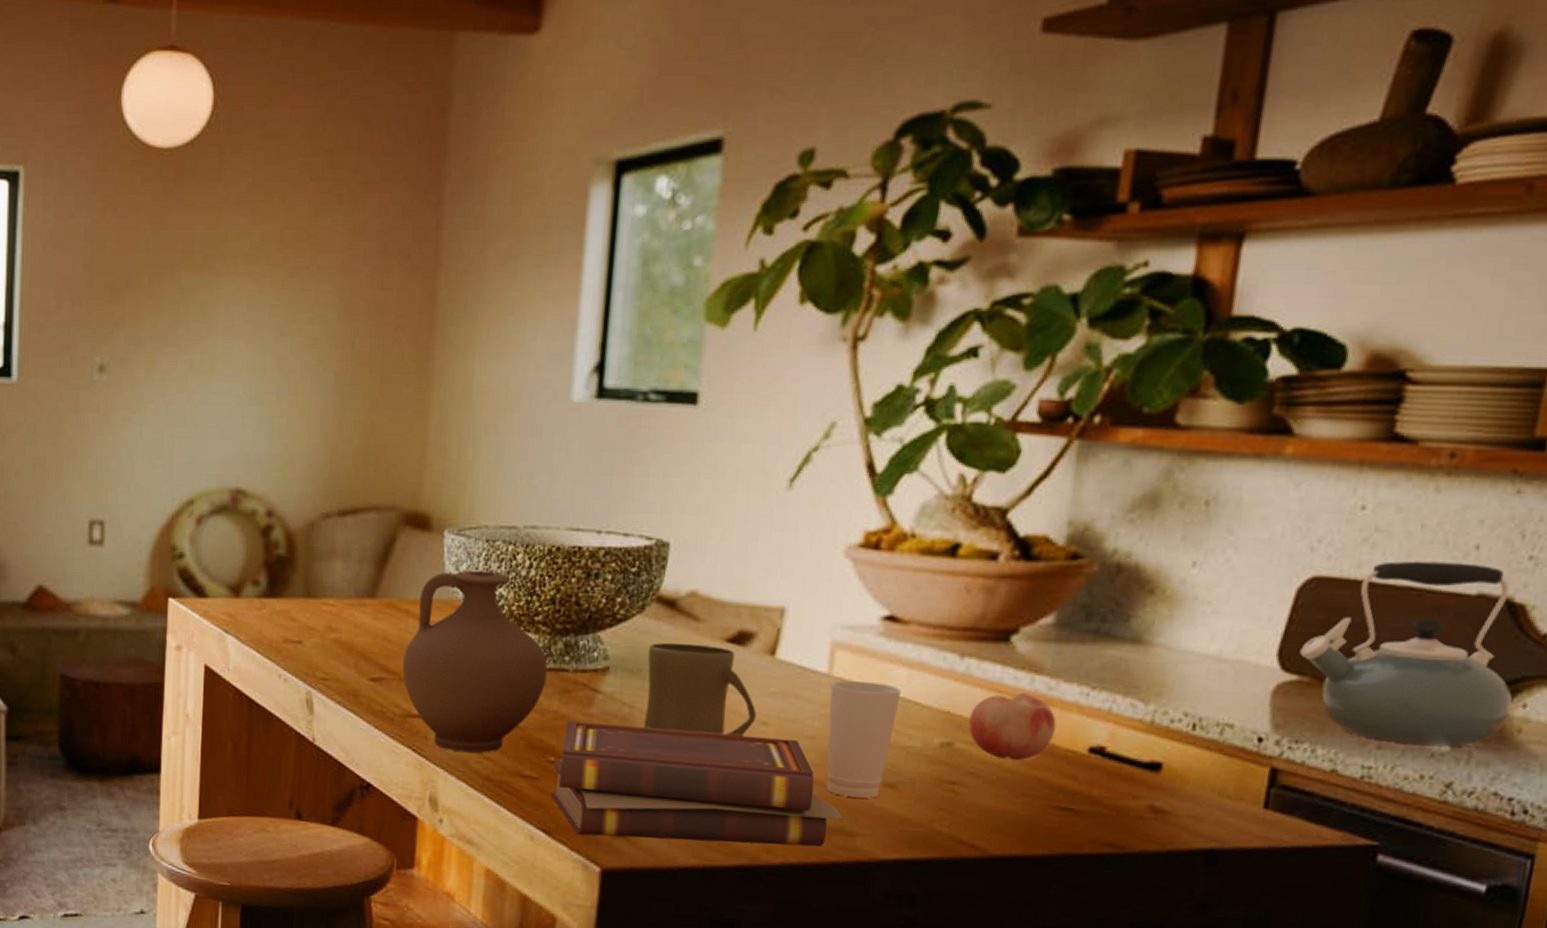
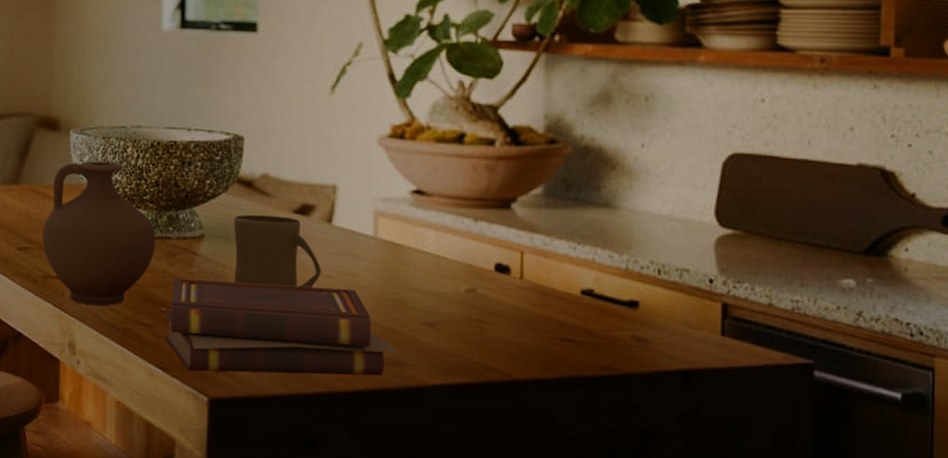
cup: present [826,680,901,798] -> none [377,241,432,335]
fruit: present [968,693,1057,761] -> none [485,248,553,302]
kettle: present [1300,561,1513,748] -> none [732,140,897,284]

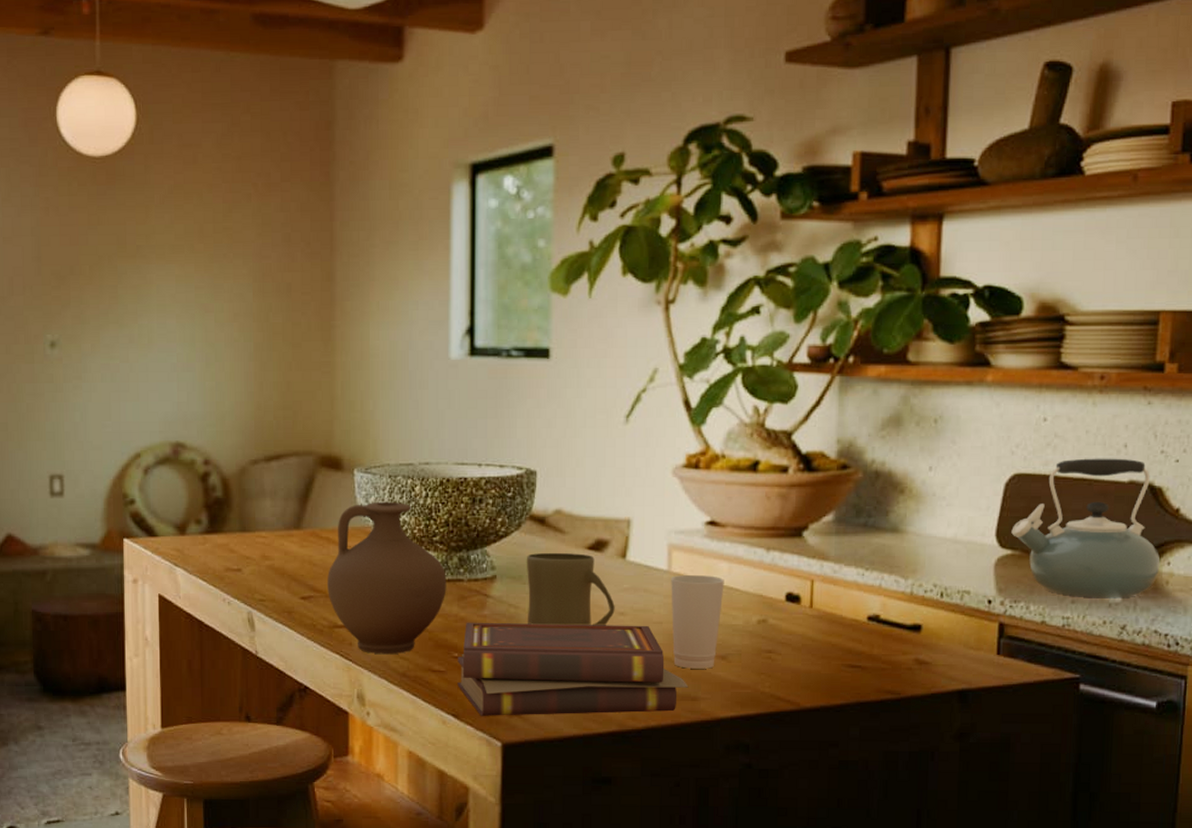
cup: none [377,241,432,335] -> present [671,574,724,669]
kettle: none [732,140,897,284] -> present [1011,458,1161,599]

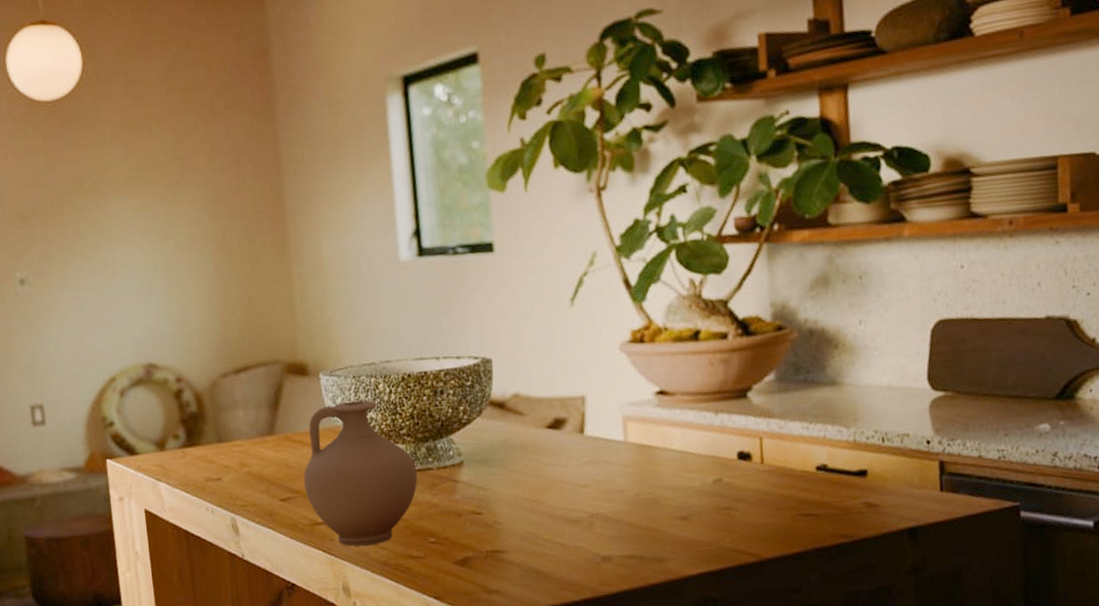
book set: present [457,622,689,716] -> none [434,494,655,596]
mug: present [526,552,615,626] -> none [490,433,579,505]
cup: present [671,574,724,669] -> none [628,442,679,532]
kettle: present [1011,458,1161,599] -> none [941,296,1083,430]

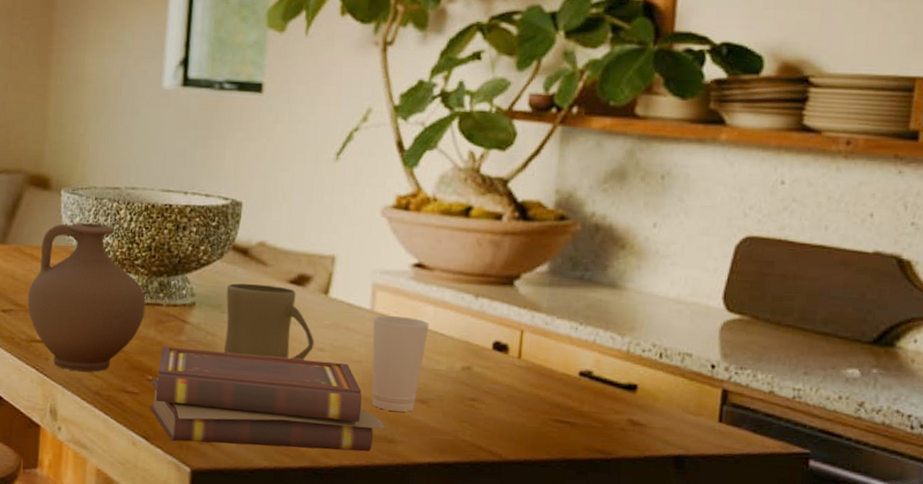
book set: none [434,494,655,596] -> present [150,346,386,452]
mug: none [490,433,579,505] -> present [223,283,314,361]
cup: none [628,442,679,532] -> present [371,315,429,412]

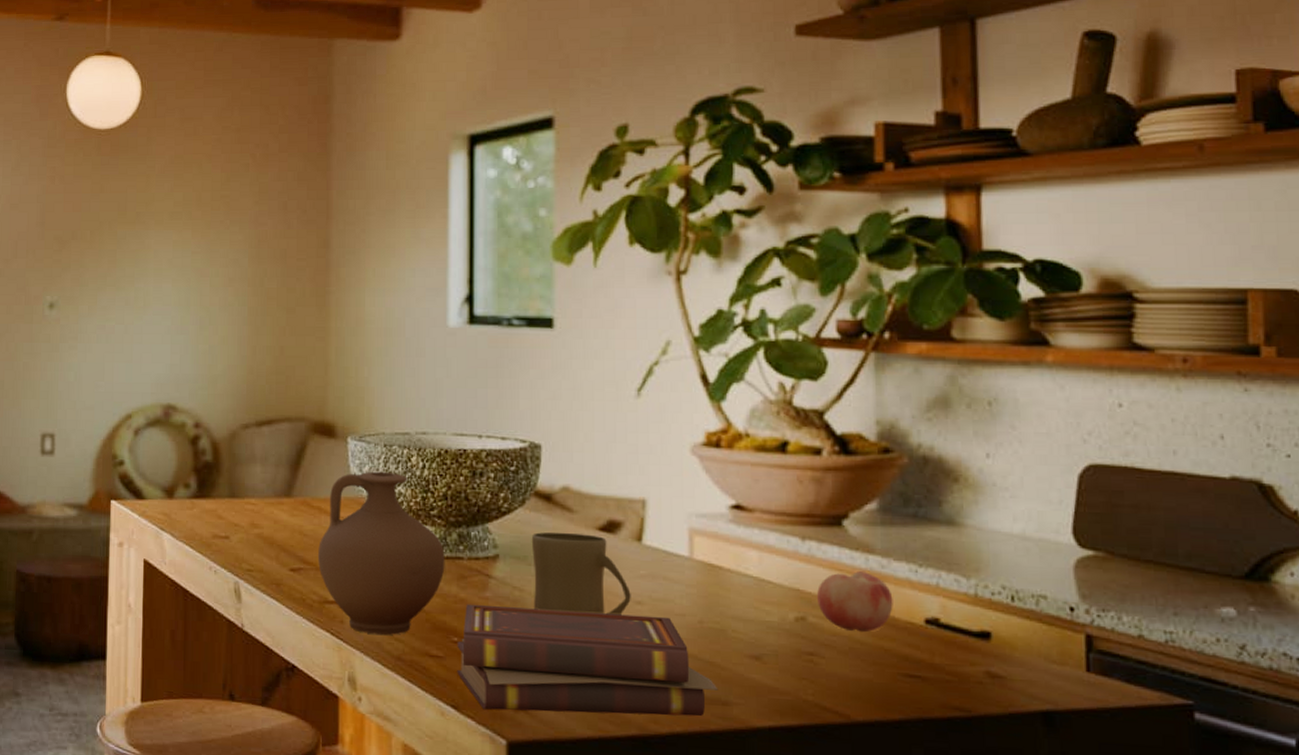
cup: present [371,315,429,412] -> none [693,562,755,670]
fruit: none [483,327,553,382] -> present [816,571,893,633]

